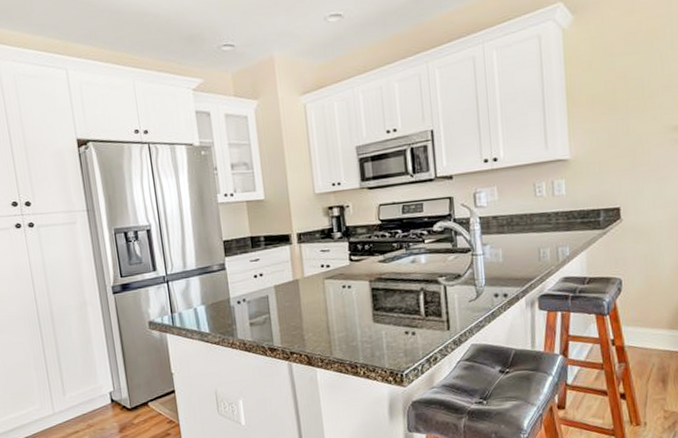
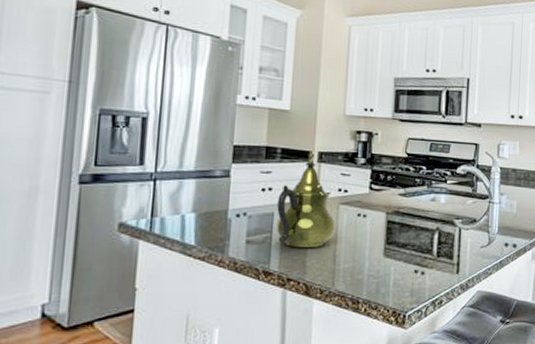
teapot: none [269,235,325,324] -> present [275,152,337,248]

